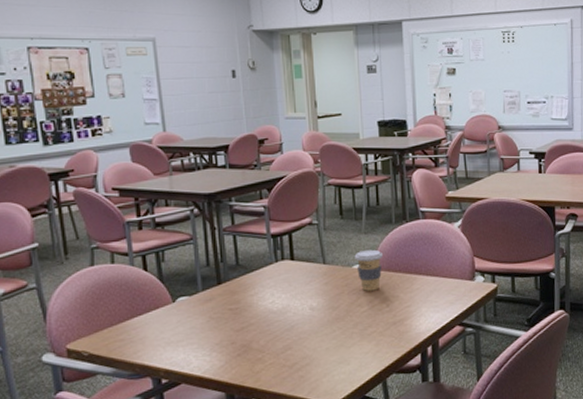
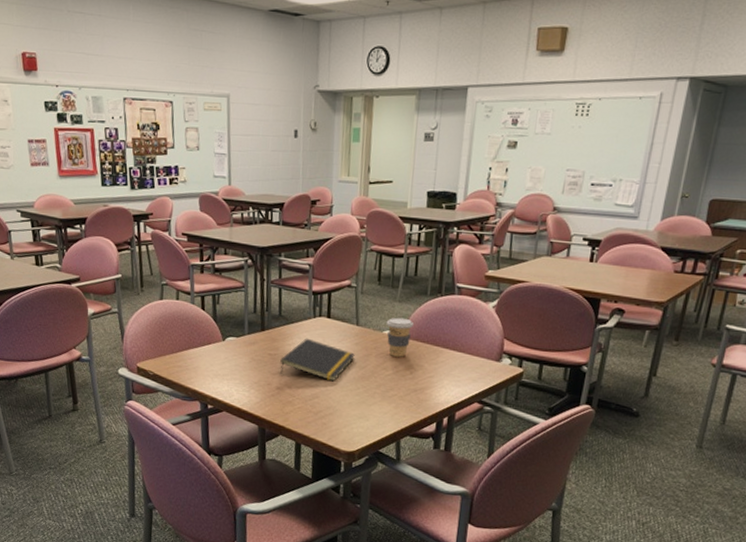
notepad: none [243,285,326,331] -> present [279,338,355,382]

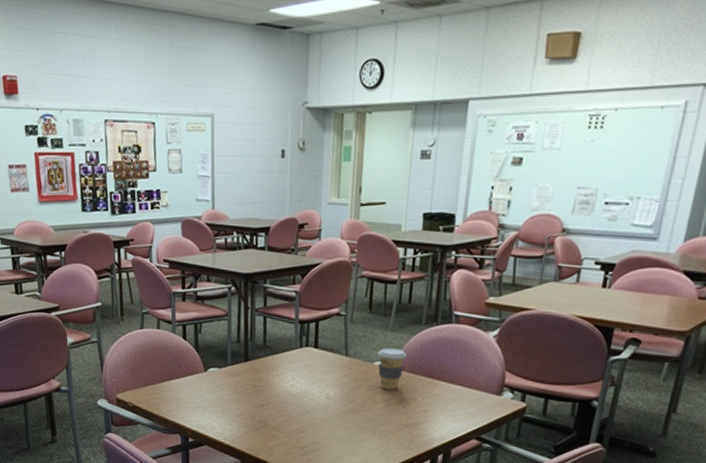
notepad: present [279,338,355,382] -> none [263,369,343,416]

